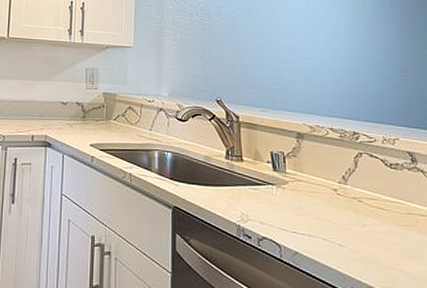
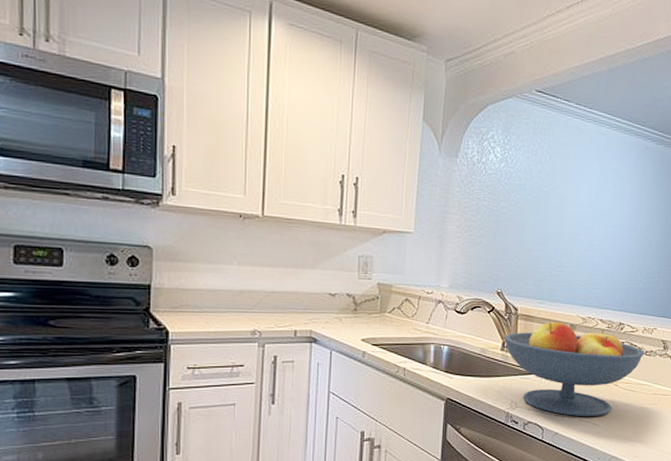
fruit bowl: none [228,130,389,237] -> present [504,322,644,417]

